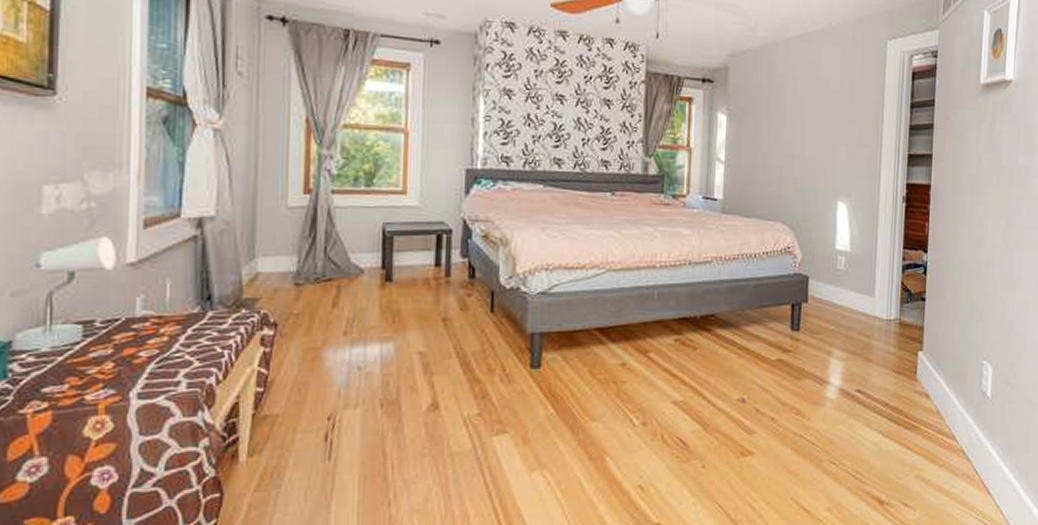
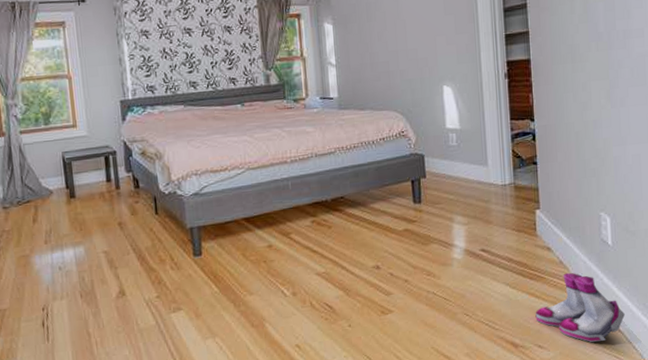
boots: none [905,424,996,504] -> present [535,272,625,342]

